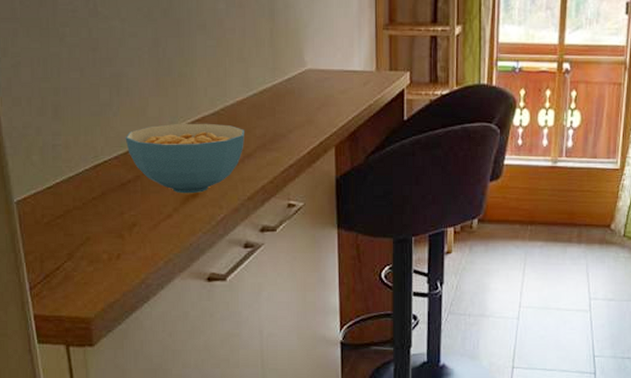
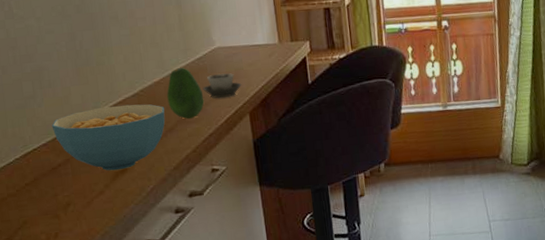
fruit: none [249,89,288,145] -> present [167,68,204,119]
cup: none [288,98,331,127] -> present [203,73,242,98]

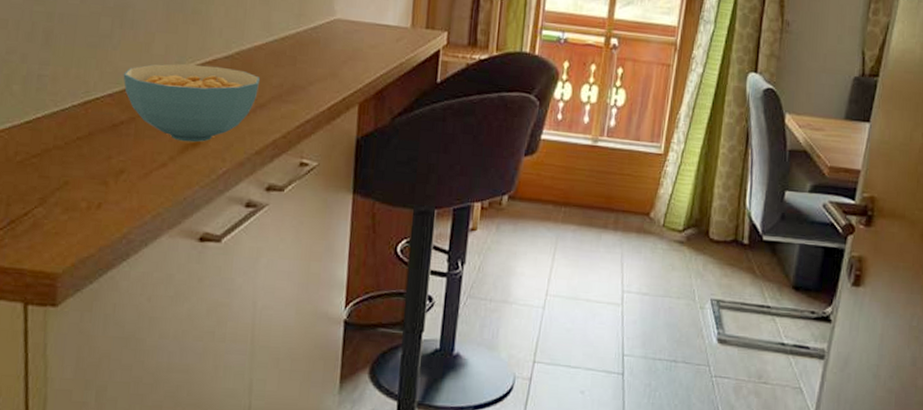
fruit: present [167,68,204,119] -> none [265,35,310,97]
cup: present [203,73,242,98] -> none [310,50,357,81]

